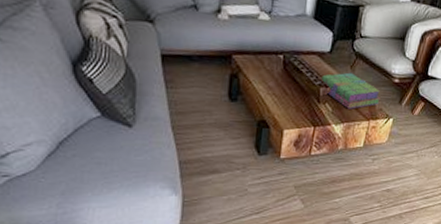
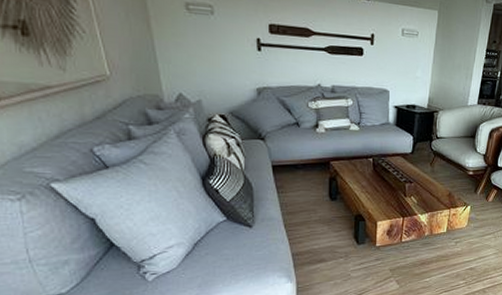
stack of books: present [320,72,381,109] -> none [405,169,458,200]

